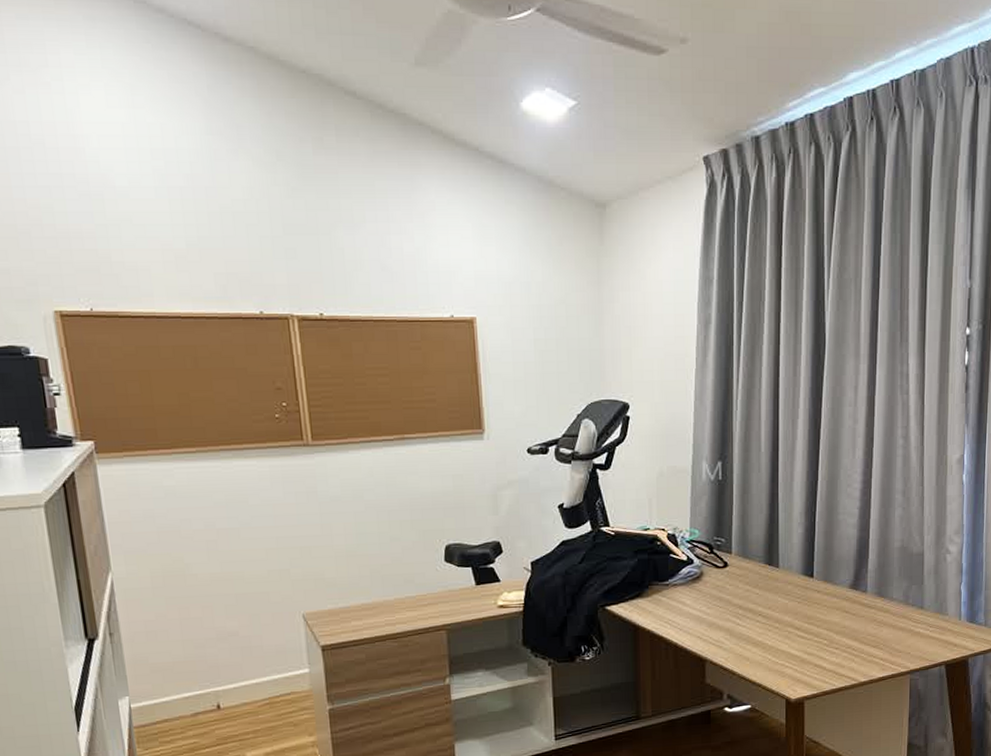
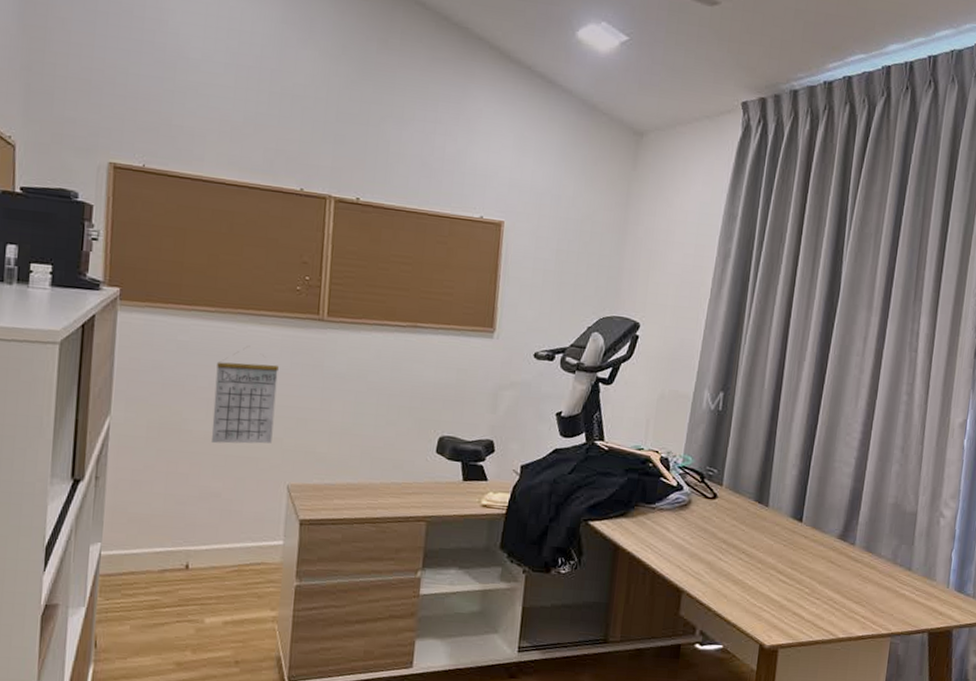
calendar: none [209,489,279,583] -> present [211,351,279,444]

